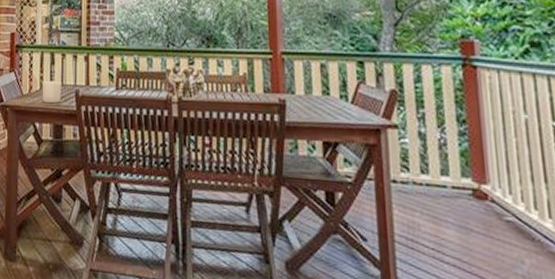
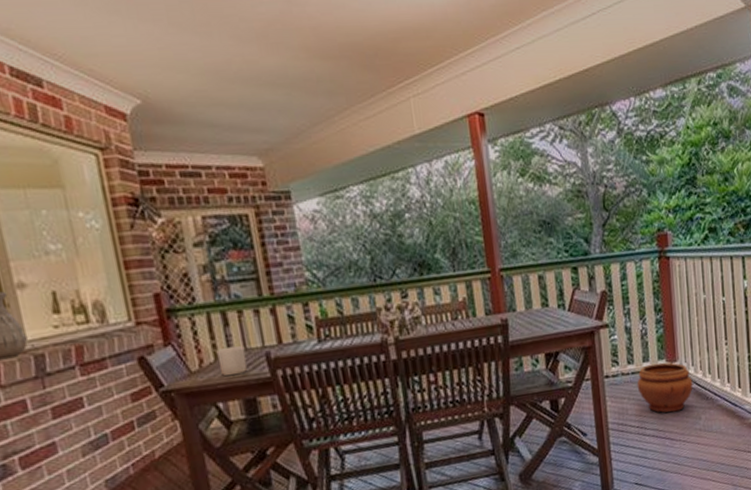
planter pot: none [432,179,512,245] -> present [637,362,693,414]

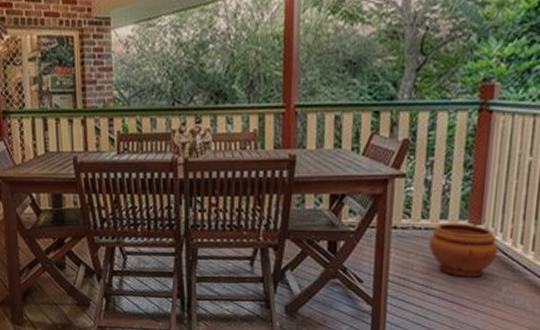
mug: present [216,345,248,377] -> none [36,147,58,173]

